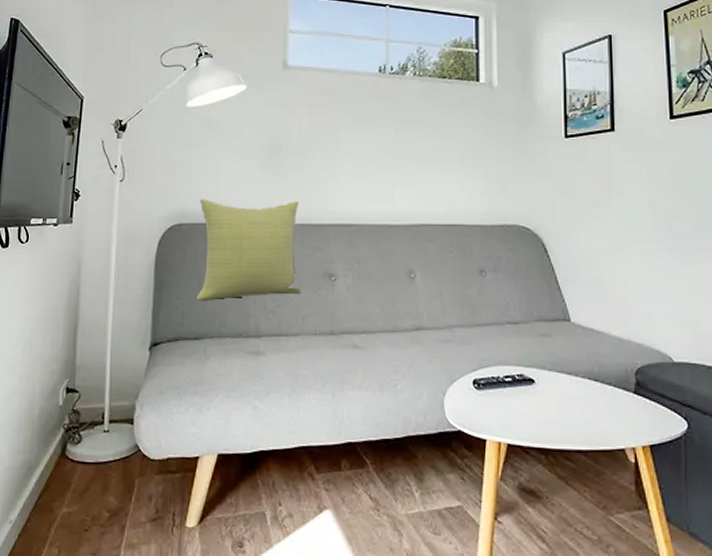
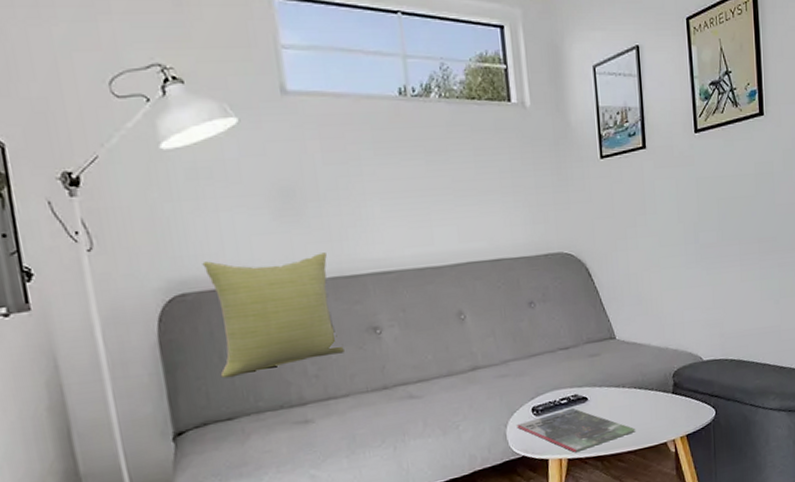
magazine: none [456,388,587,438] -> present [517,408,635,452]

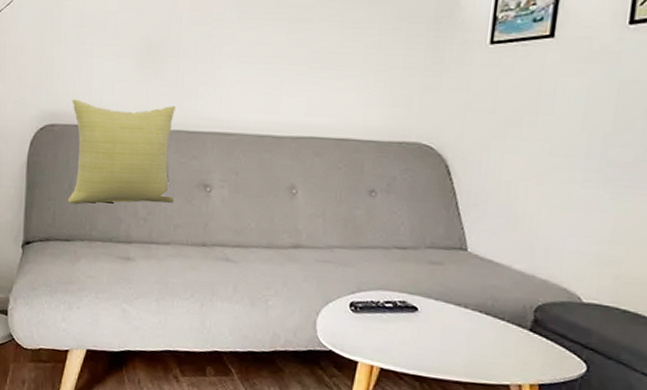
magazine: present [517,408,635,452] -> none [329,314,471,364]

